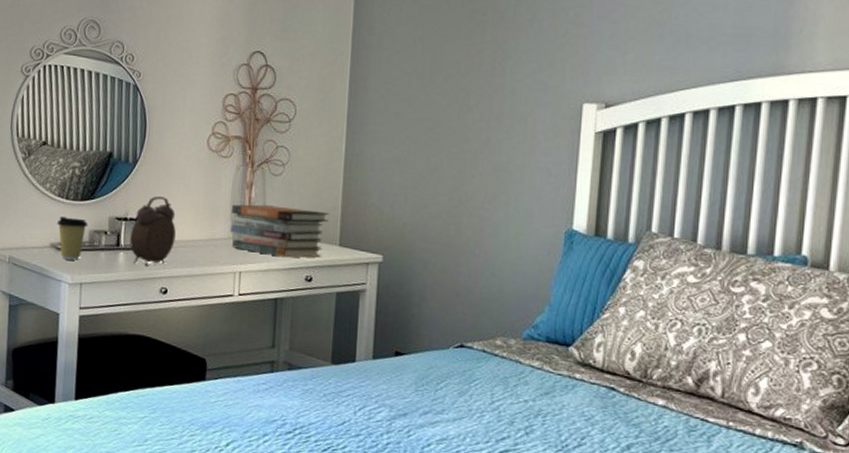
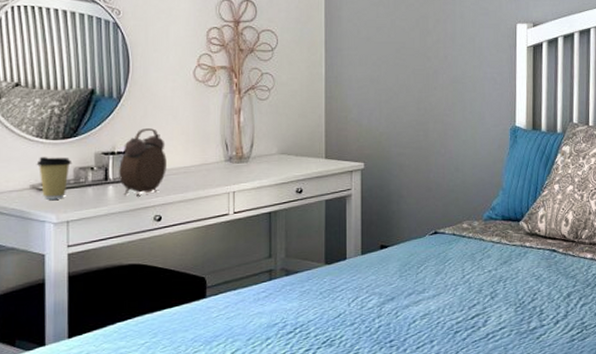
book stack: present [229,204,329,258] -> none [221,128,314,174]

